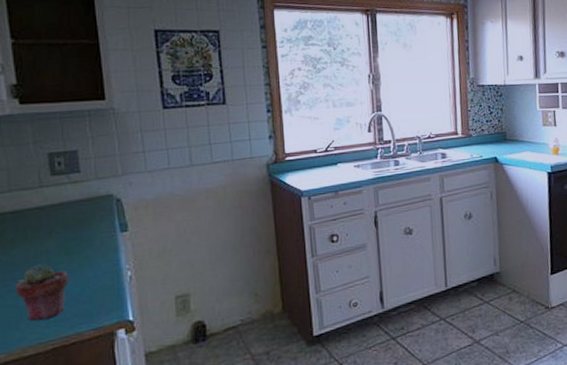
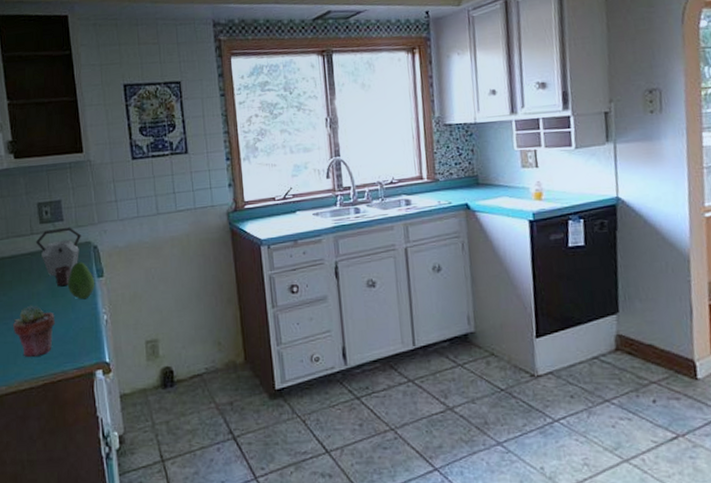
kettle: none [45,178,102,242] -> present [35,226,81,286]
fruit: none [84,216,118,256] -> present [67,262,95,300]

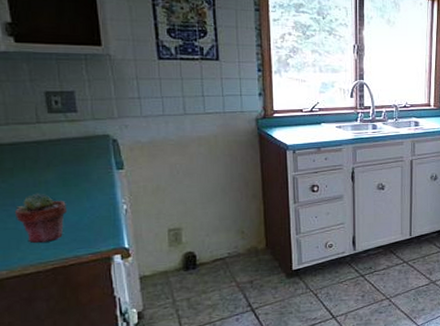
kettle: present [35,226,81,286] -> none [42,118,98,175]
fruit: present [67,262,95,300] -> none [81,154,114,190]

